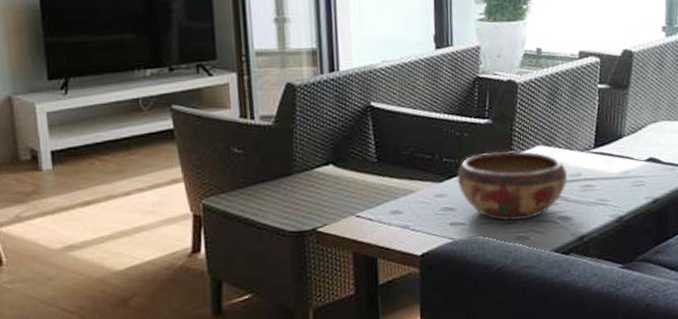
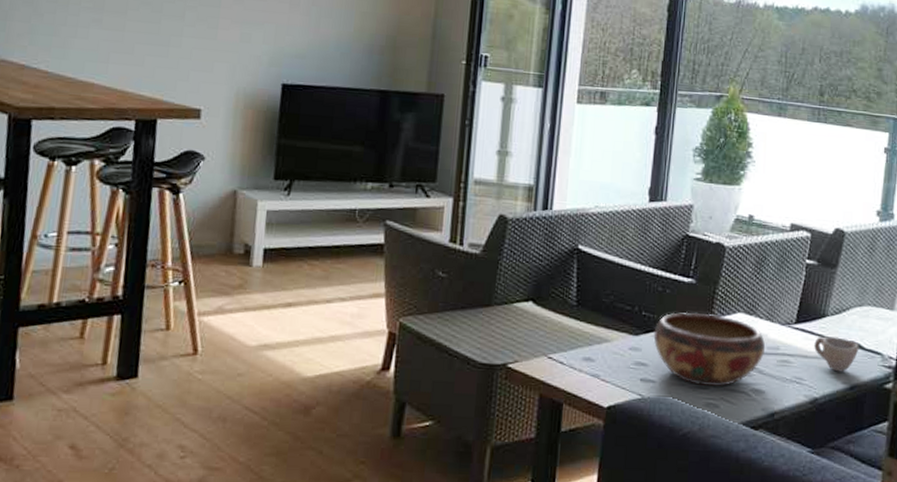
cup: none [614,155,658,189] -> present [814,336,859,372]

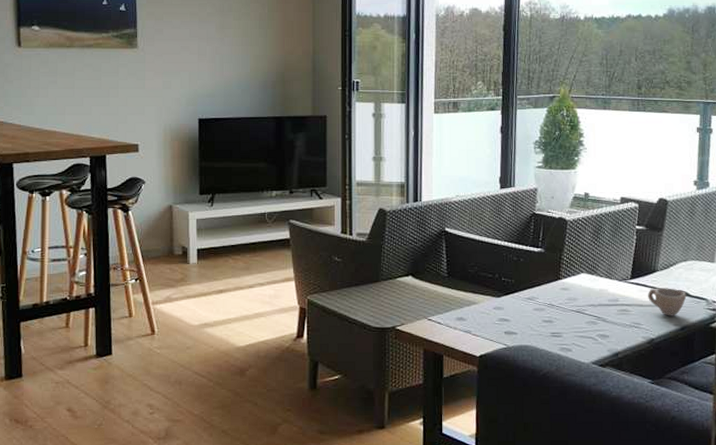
decorative bowl: present [653,312,766,387] -> none [512,275,607,335]

